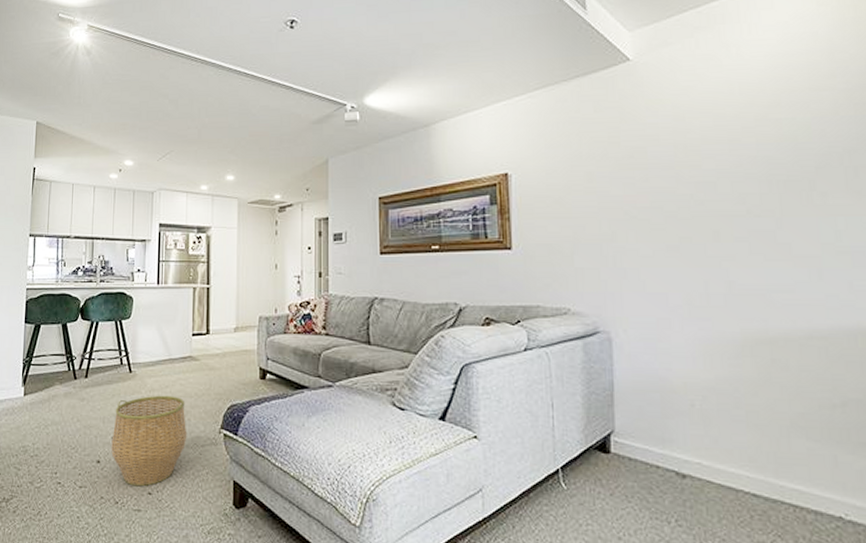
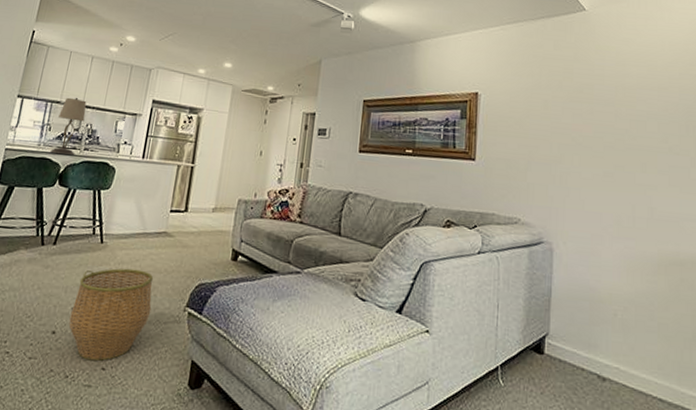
table lamp: none [68,231,96,289] -> present [50,97,87,156]

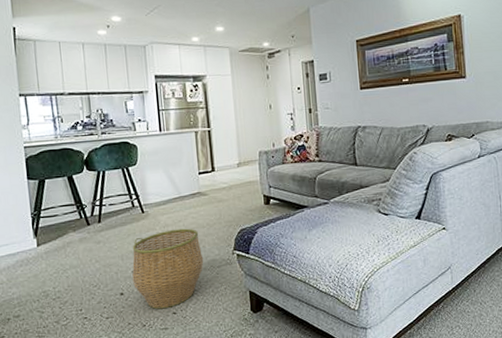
table lamp: present [50,97,87,156] -> none [66,87,94,143]

